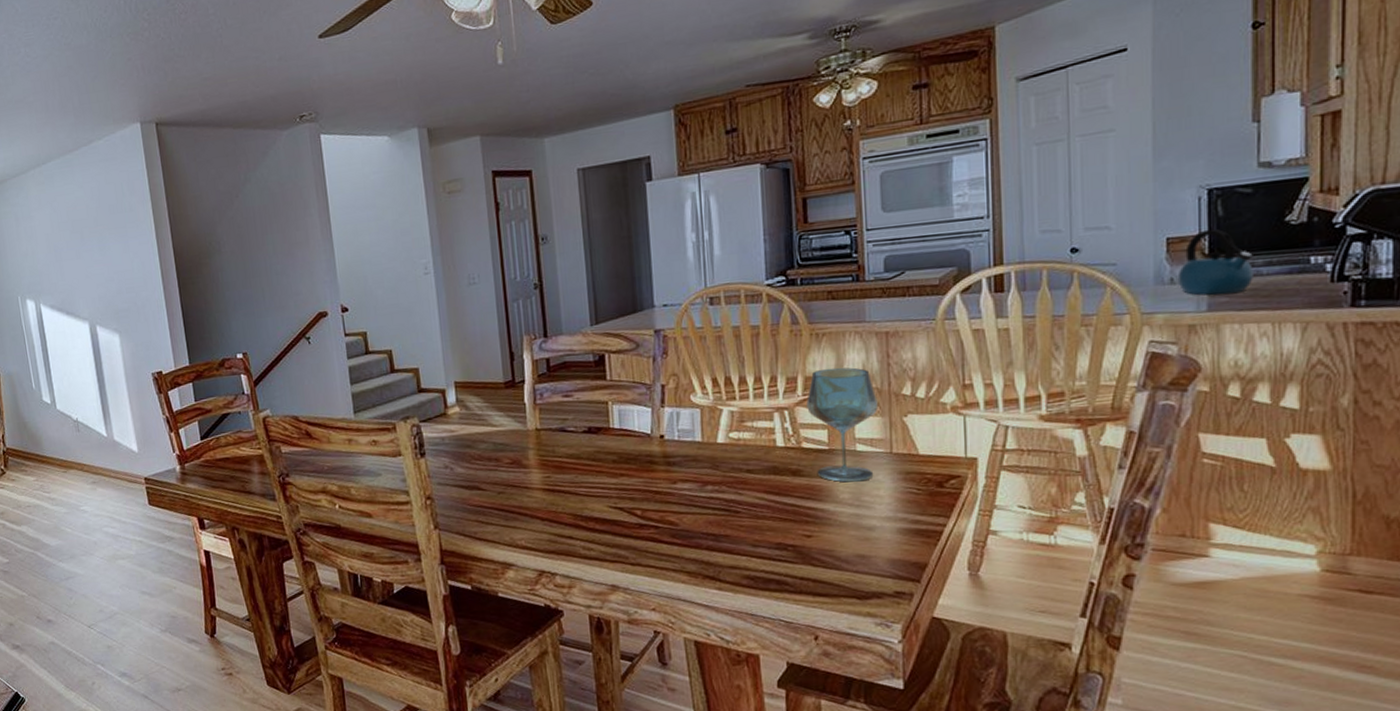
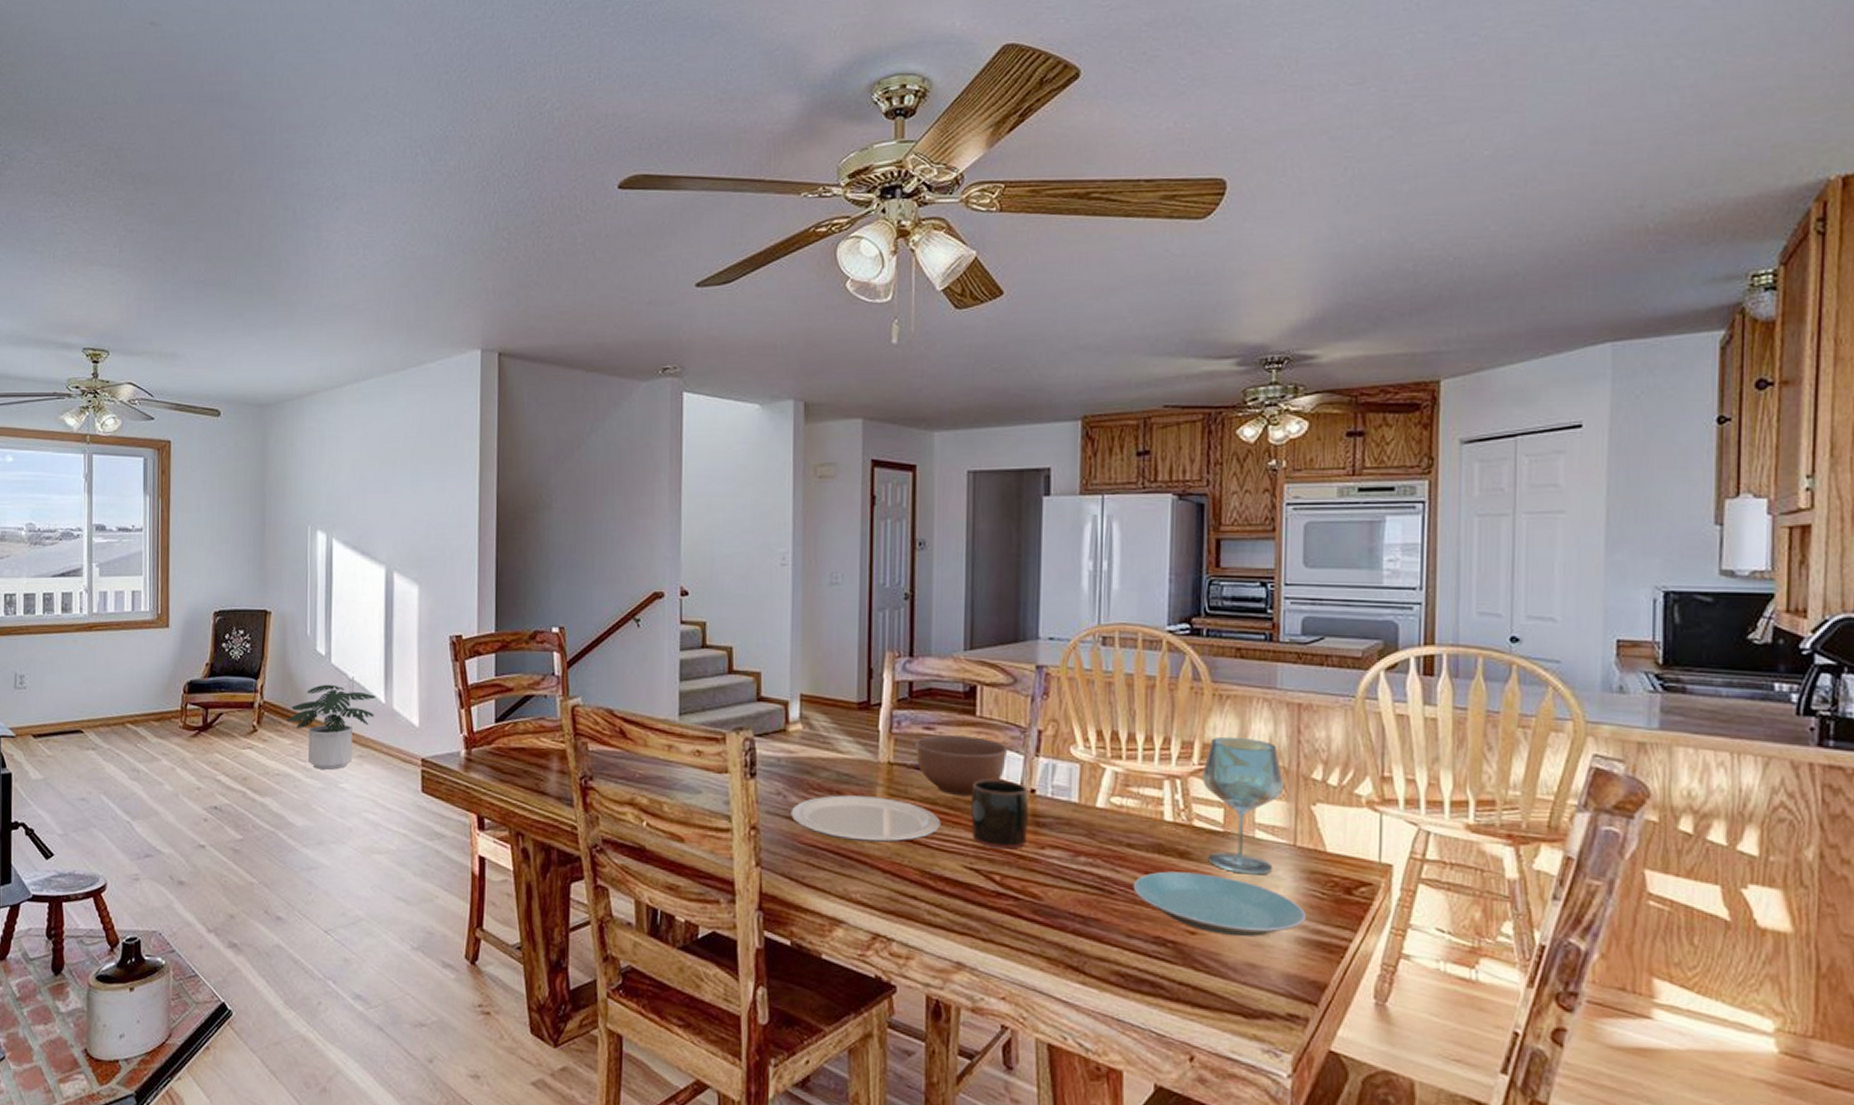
potted plant: none [27,426,100,498] -> present [285,684,376,770]
plate: none [458,458,586,498] -> present [790,795,941,843]
bowl: none [557,397,637,449] -> present [915,735,1008,796]
mug: none [609,430,661,488] -> present [971,779,1028,849]
plate: none [754,486,906,535] -> present [1132,871,1307,937]
kettle: present [1177,228,1253,296] -> none [1627,636,1712,714]

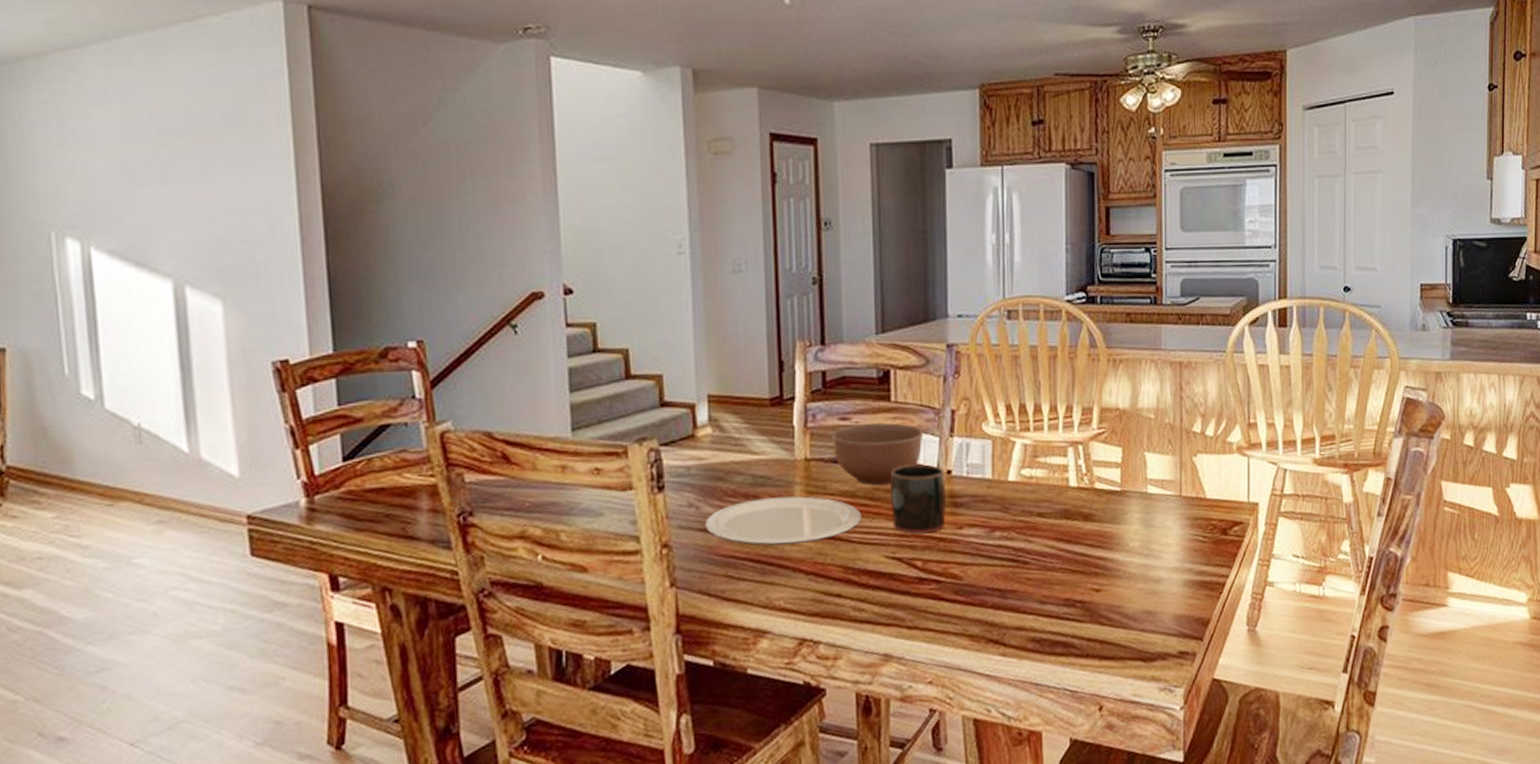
potted plant: present [285,684,376,770] -> none [43,435,176,545]
plate: present [1132,871,1307,937] -> none [1044,532,1192,588]
wine glass: present [1202,736,1284,875] -> none [1101,399,1170,529]

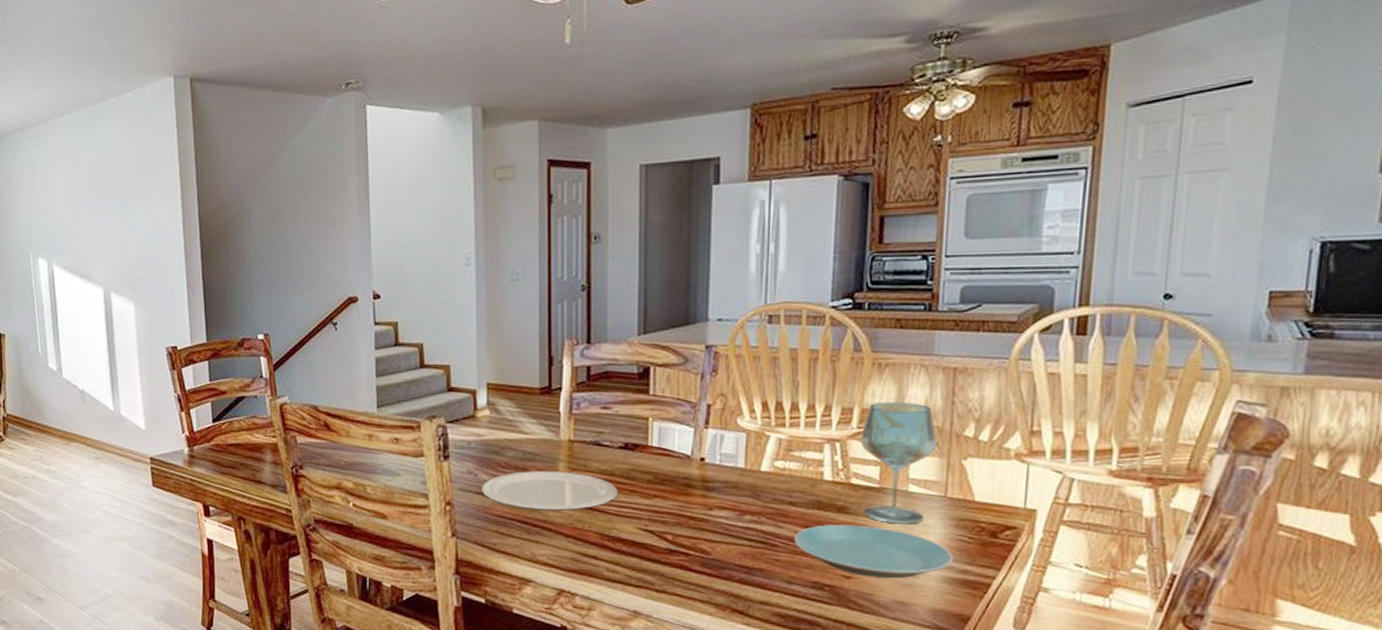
bowl: present [832,423,924,485] -> none [593,413,679,466]
mug: present [890,464,946,534] -> none [645,451,698,512]
plate: none [1044,532,1192,588] -> present [793,525,954,579]
wine glass: none [1101,399,1170,529] -> present [860,401,937,524]

